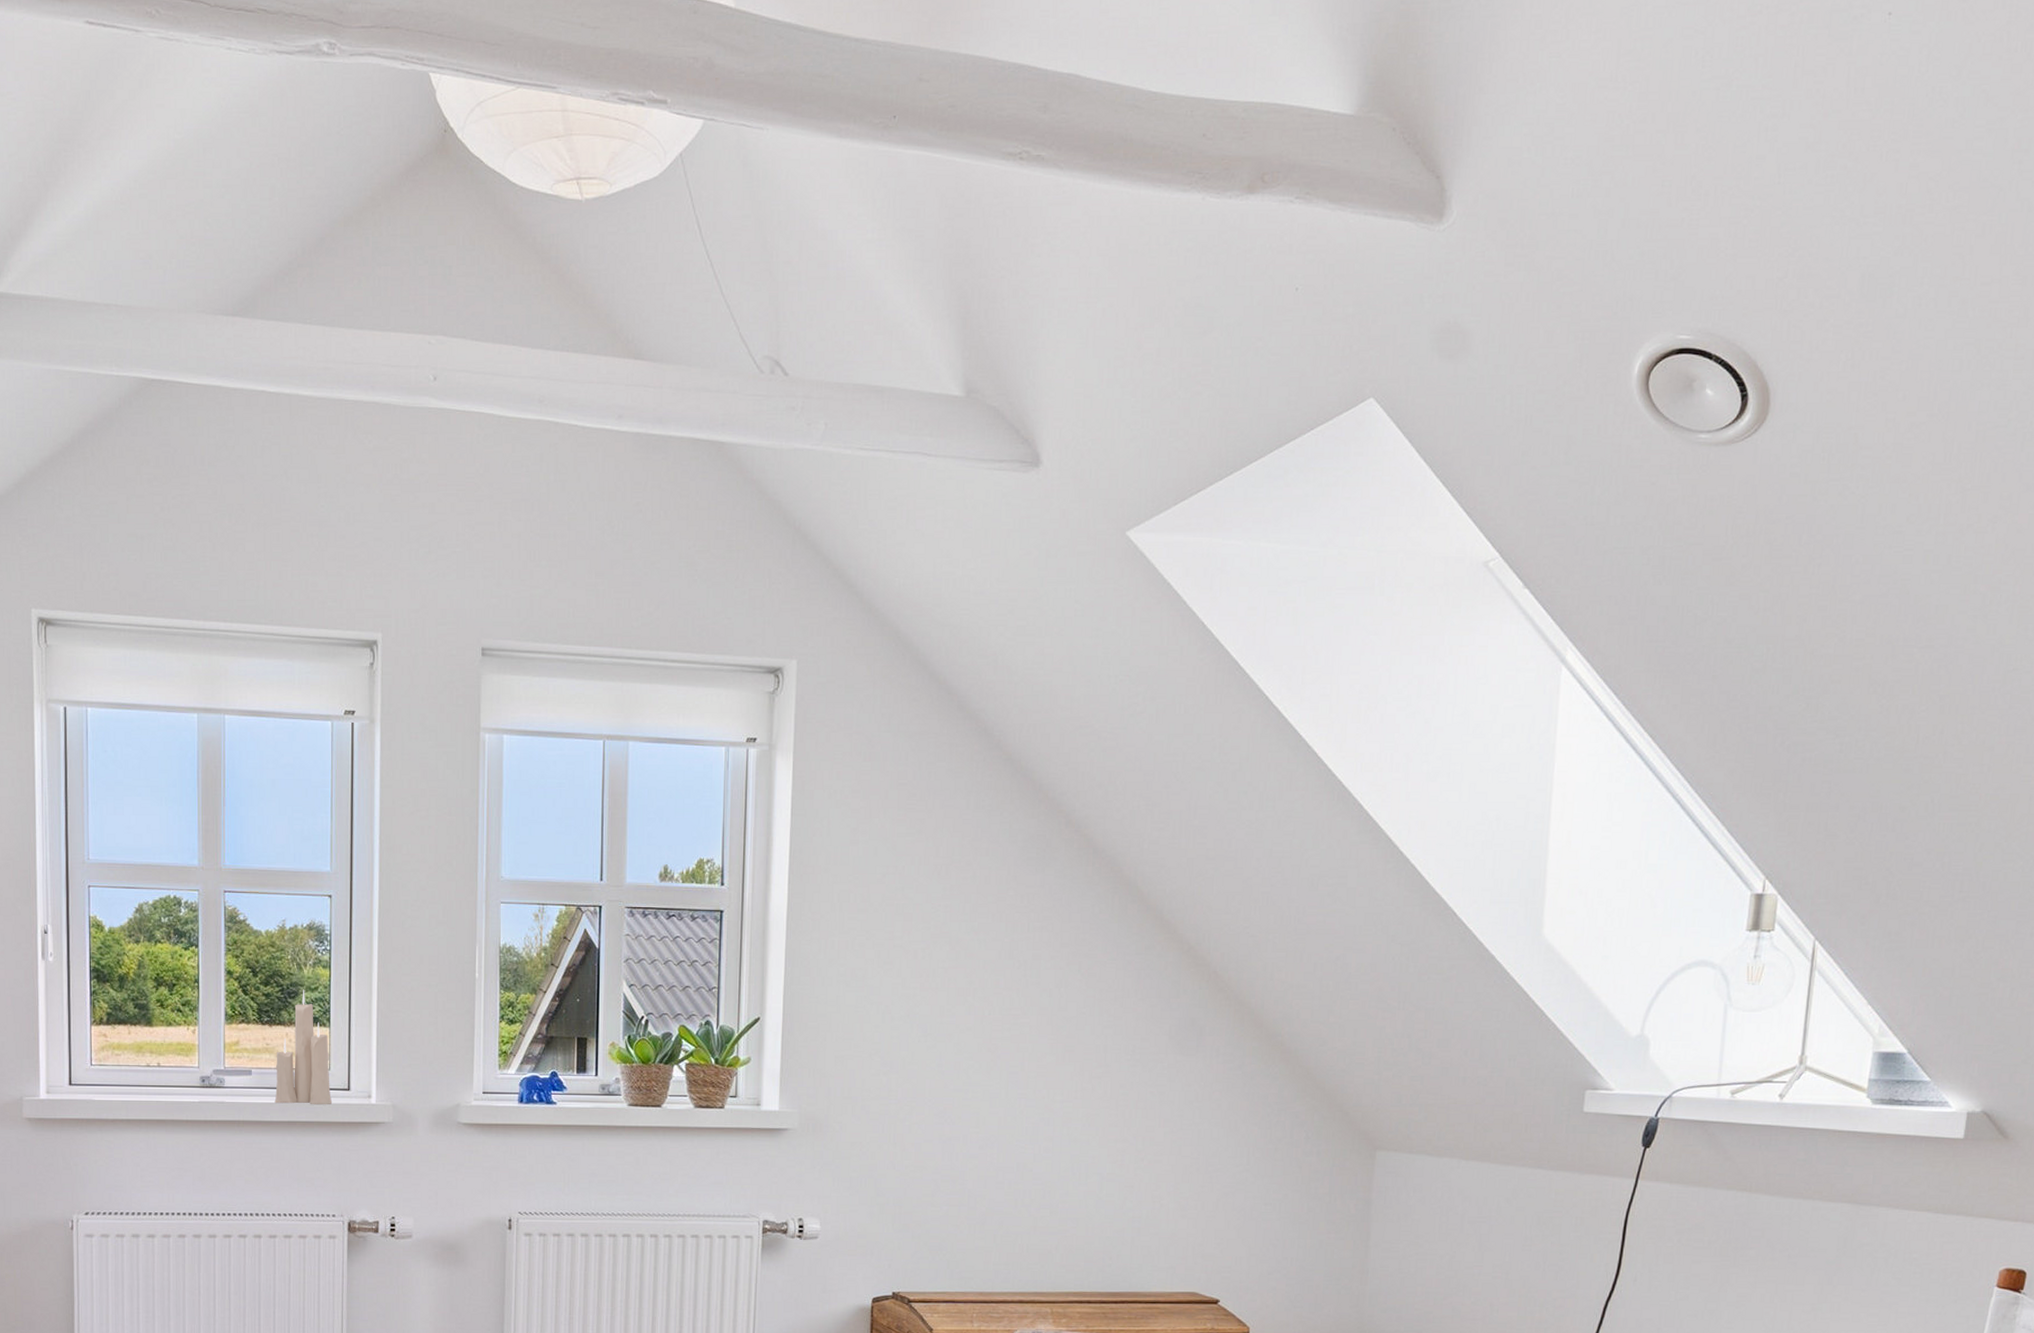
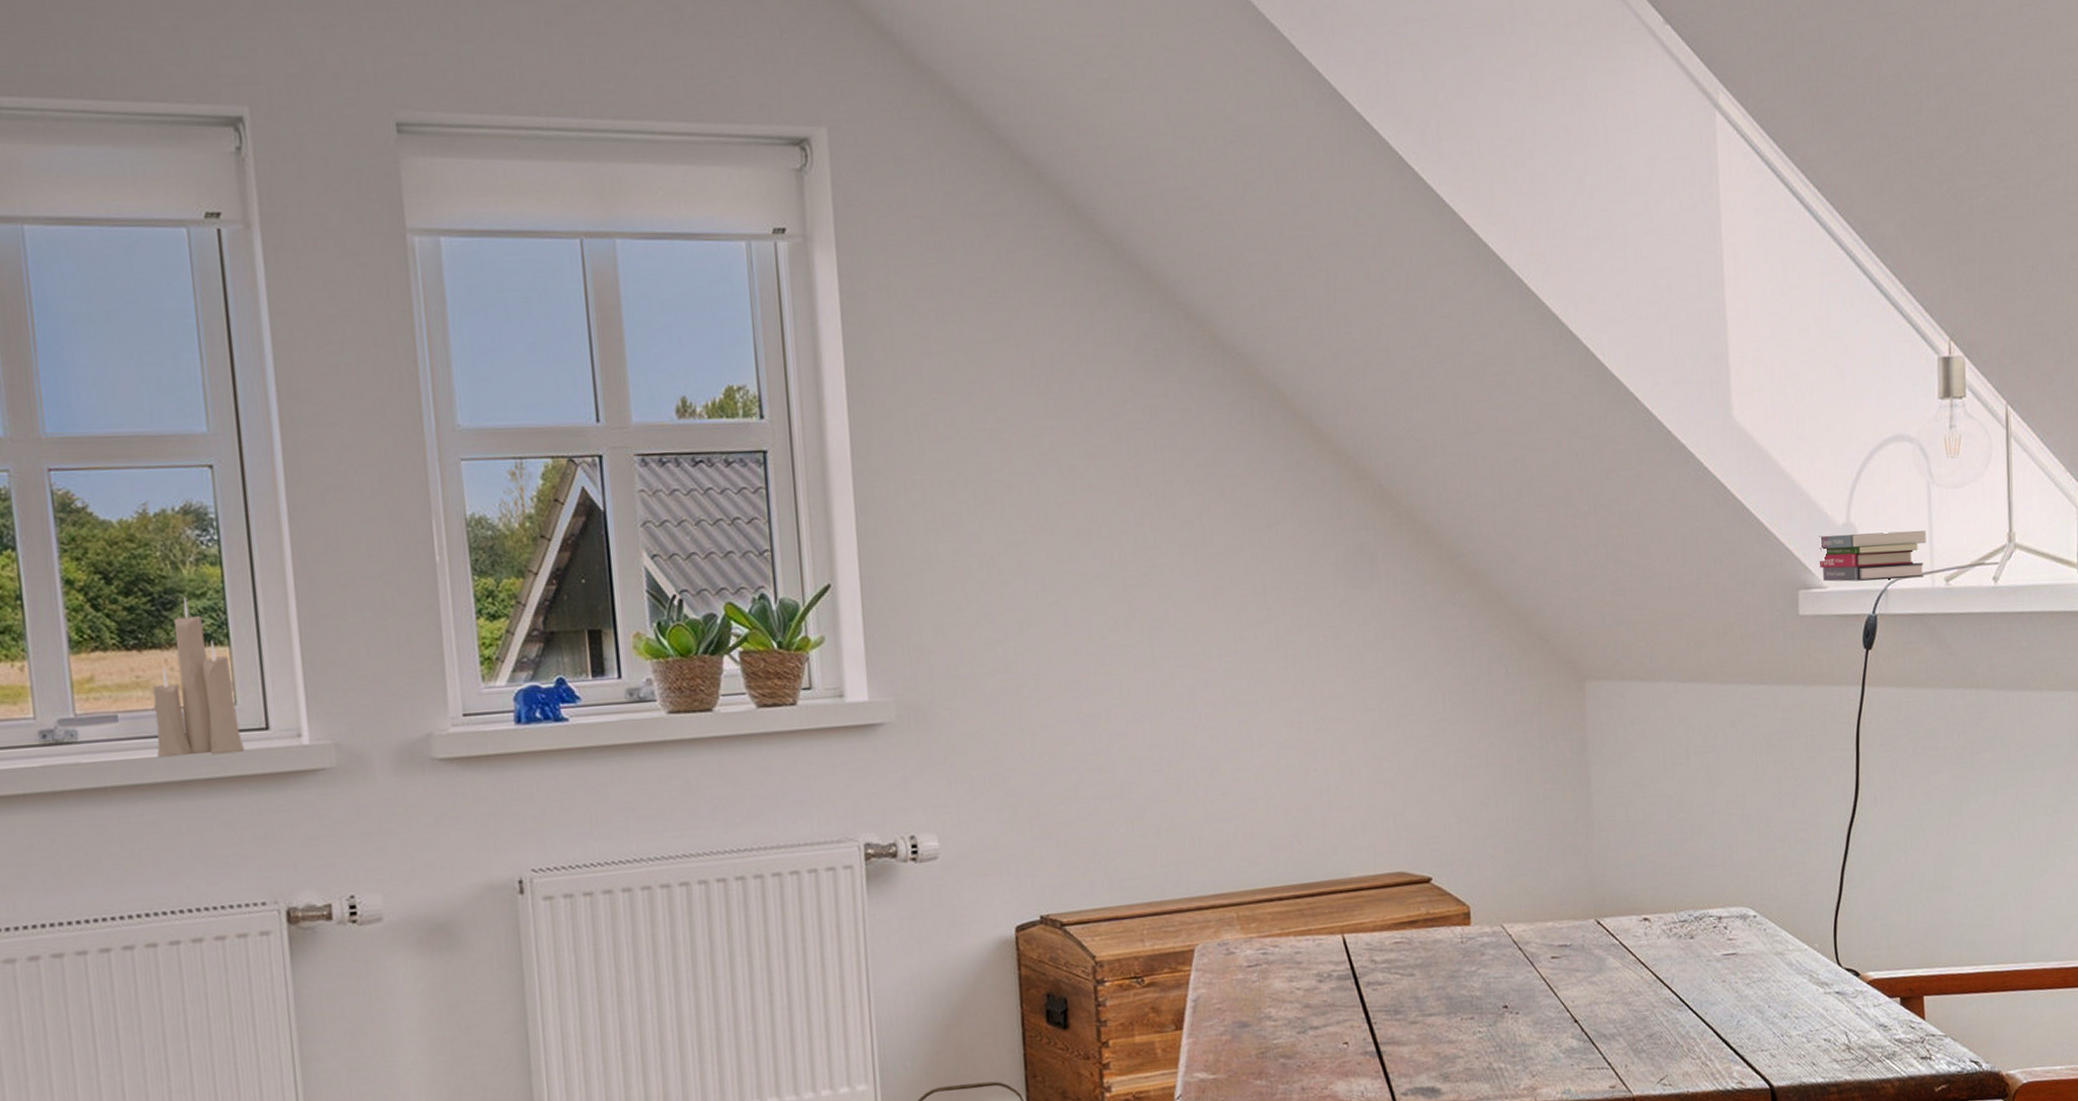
books: none [1609,1044,1717,1089] -> present [1819,530,1926,582]

